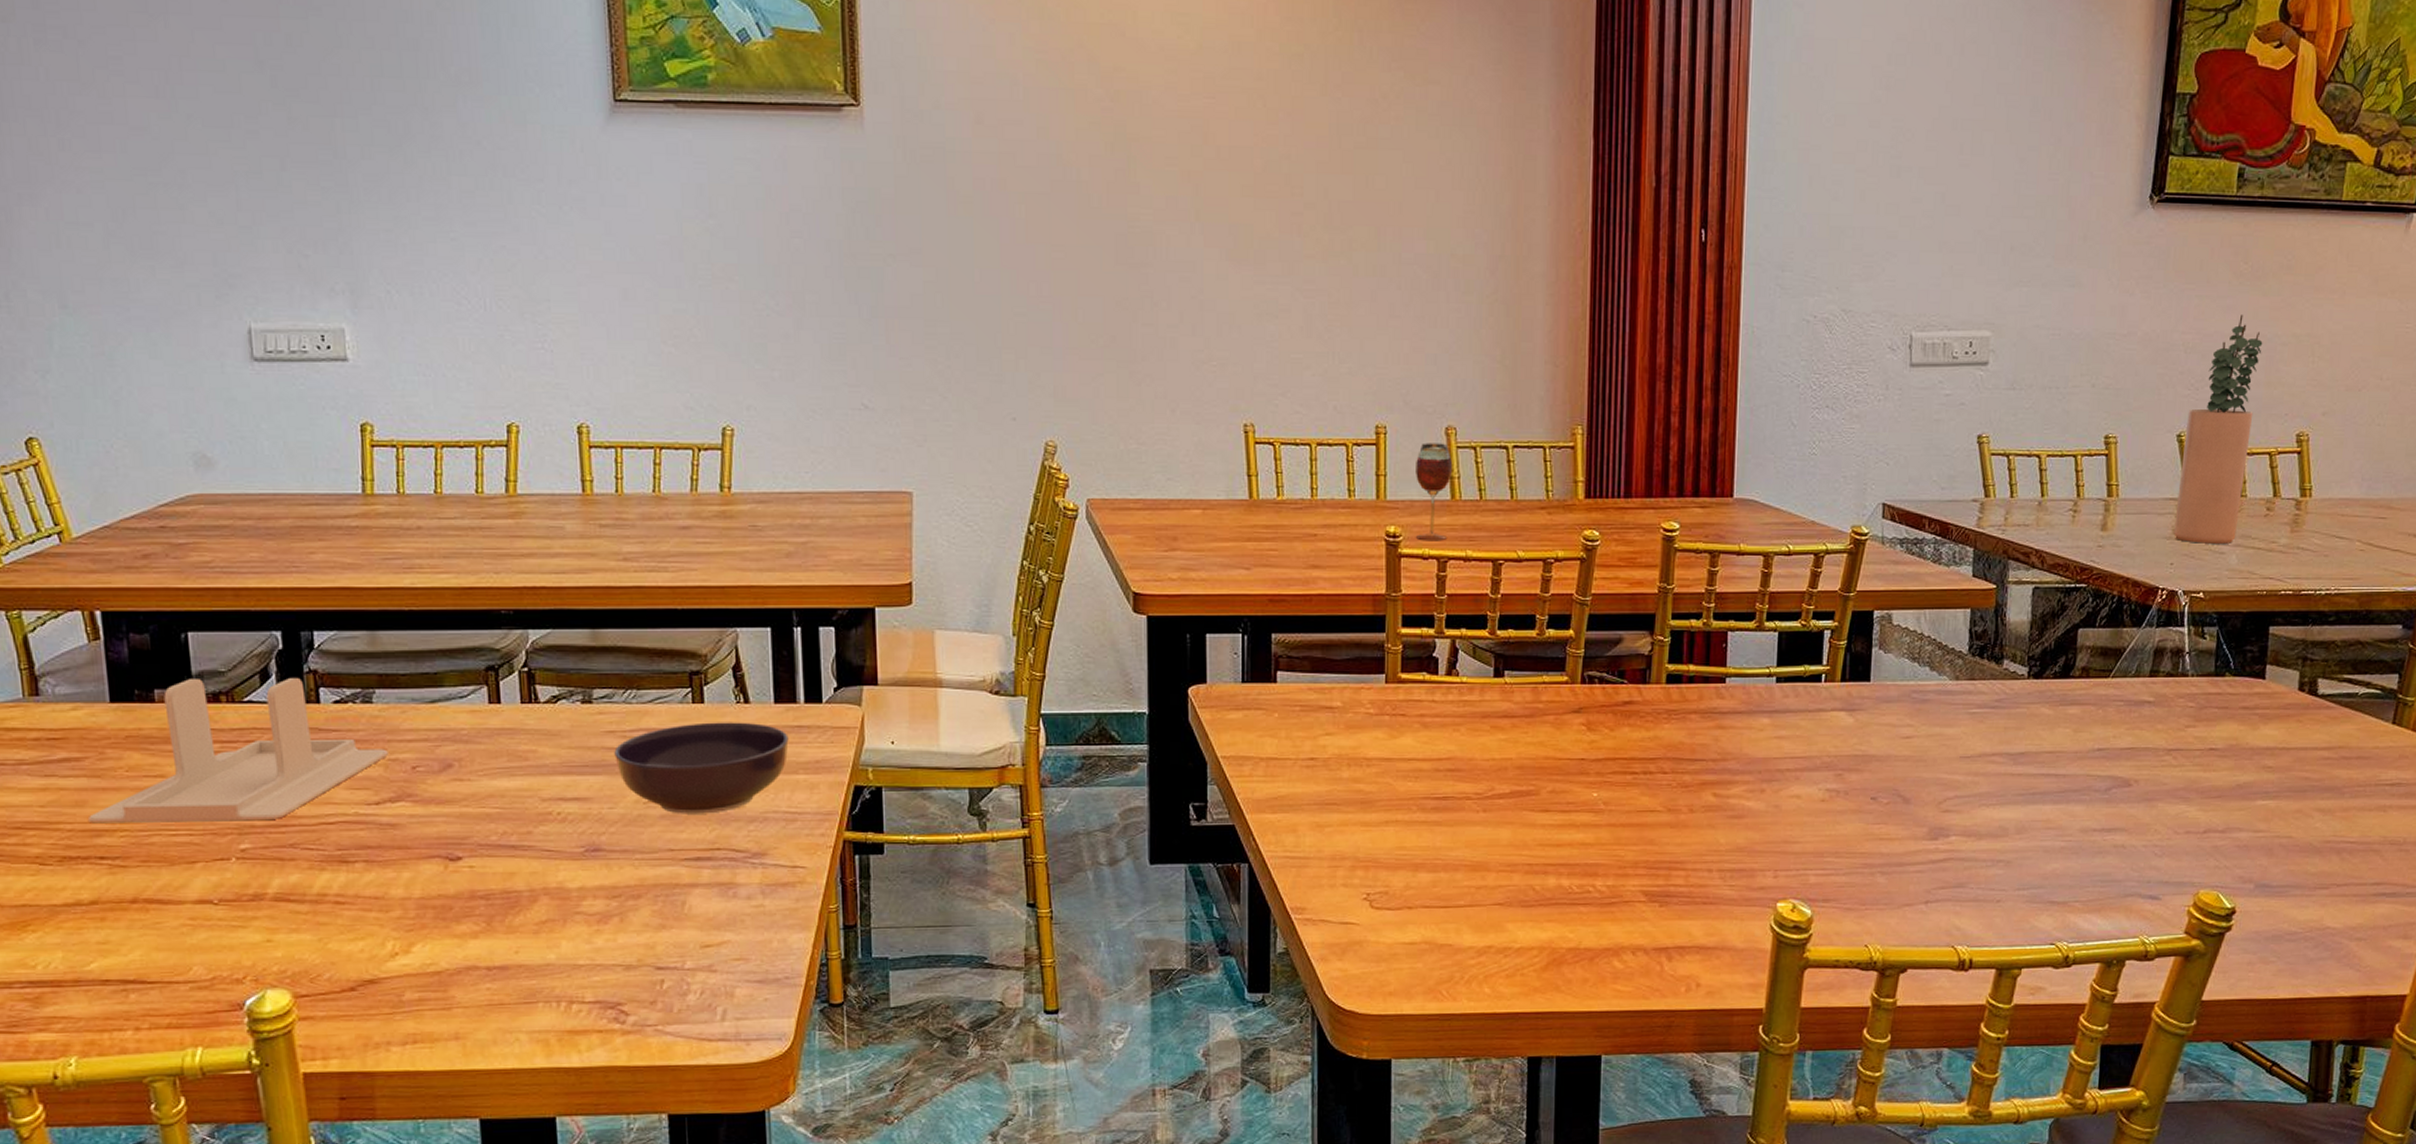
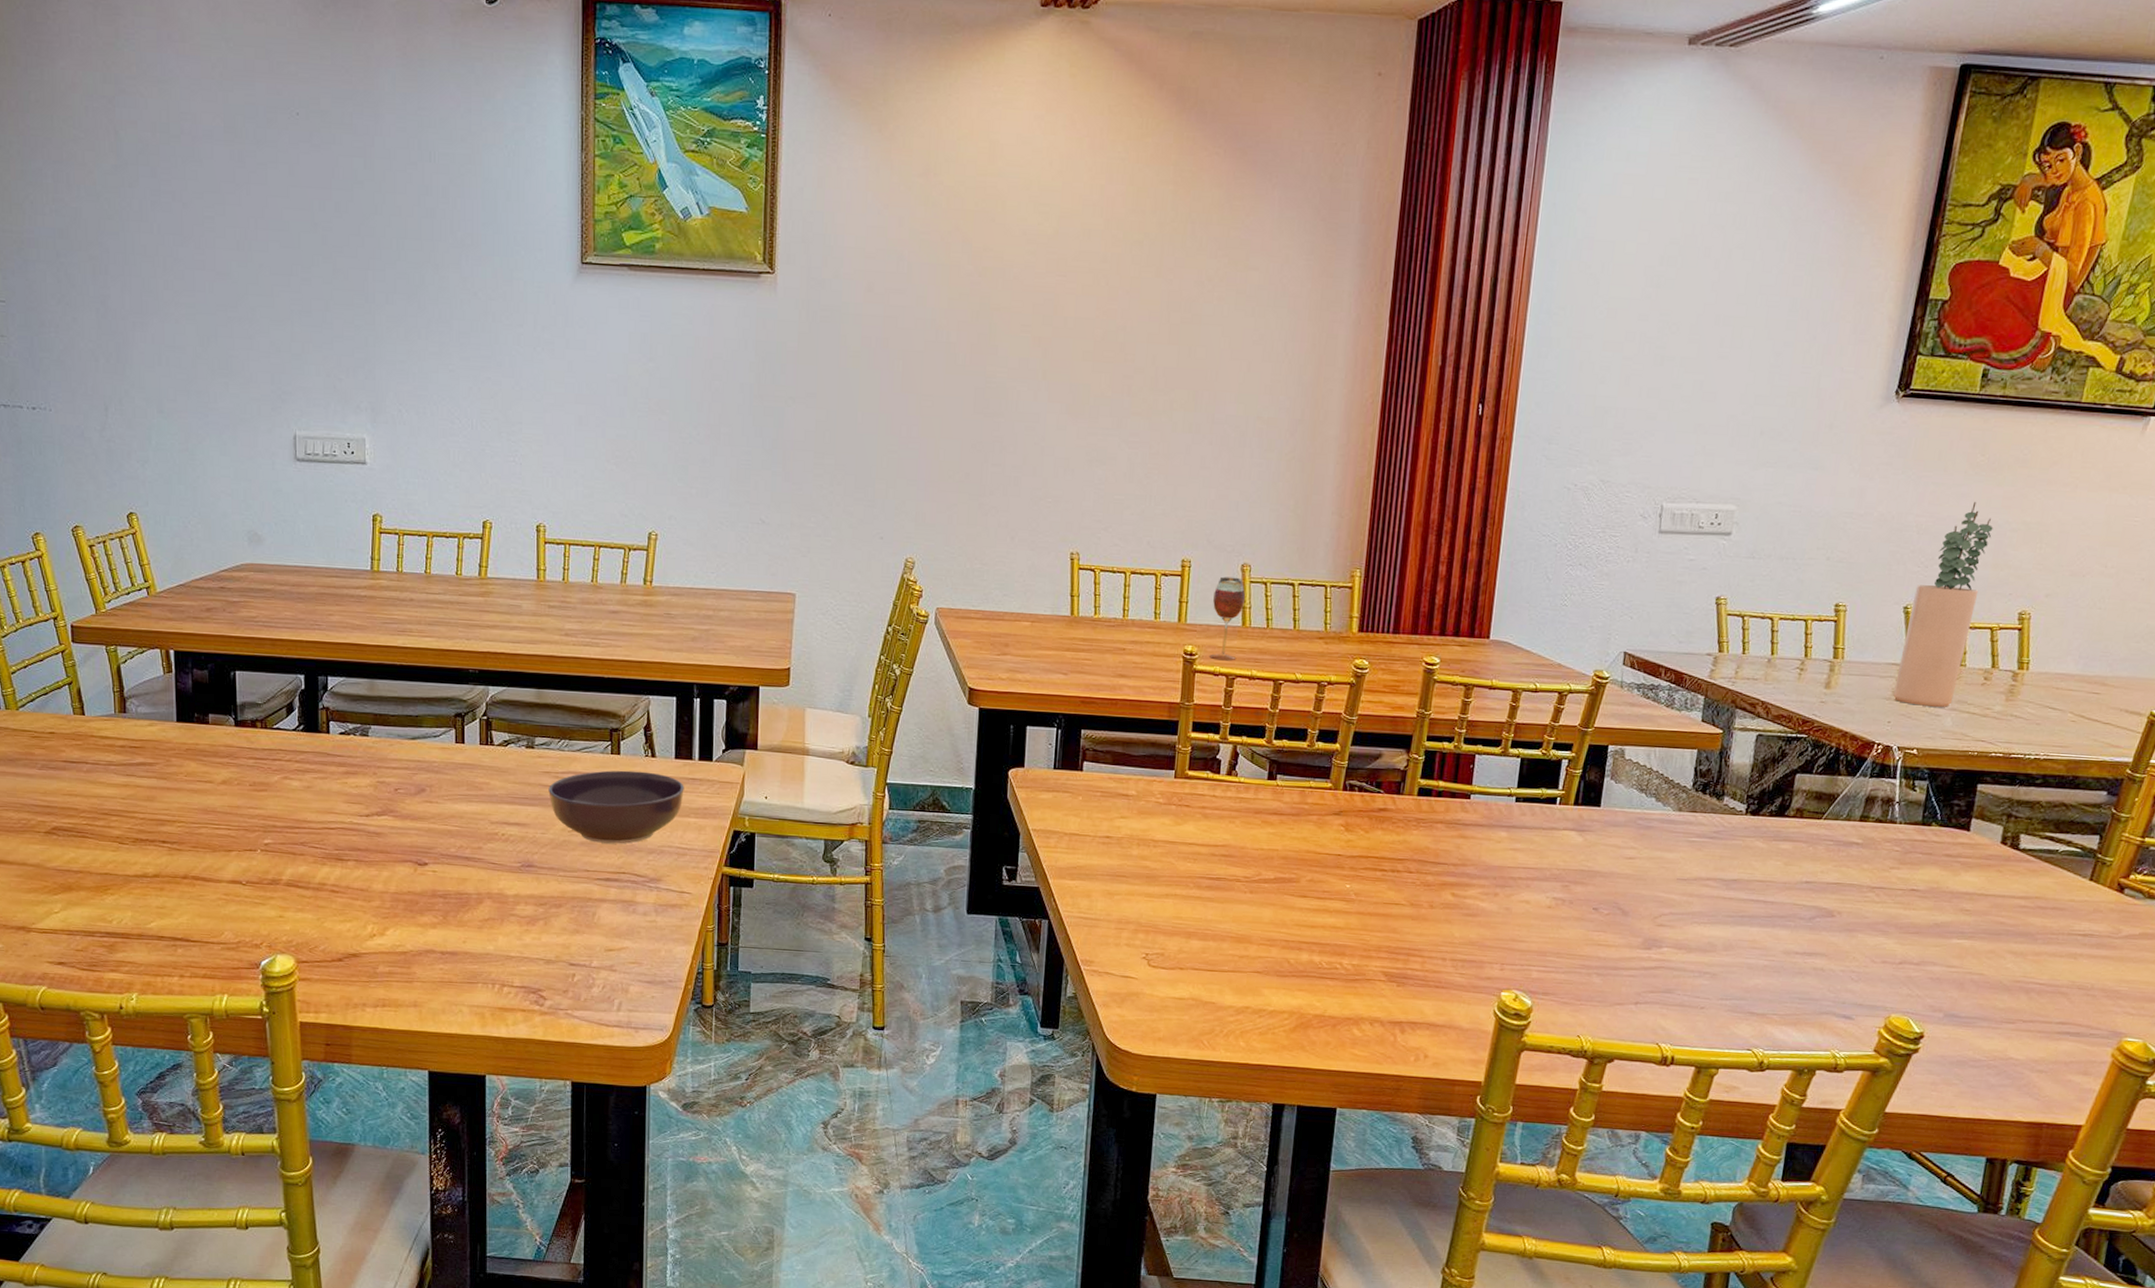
napkin holder: present [87,677,388,824] -> none [155,708,378,823]

